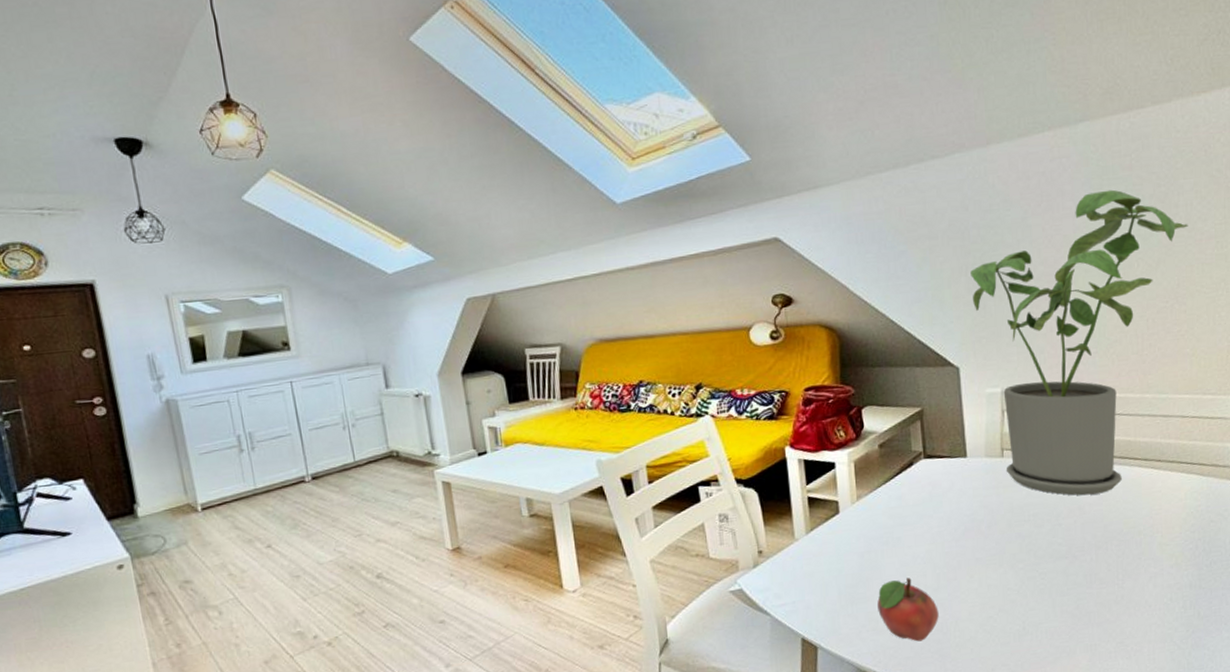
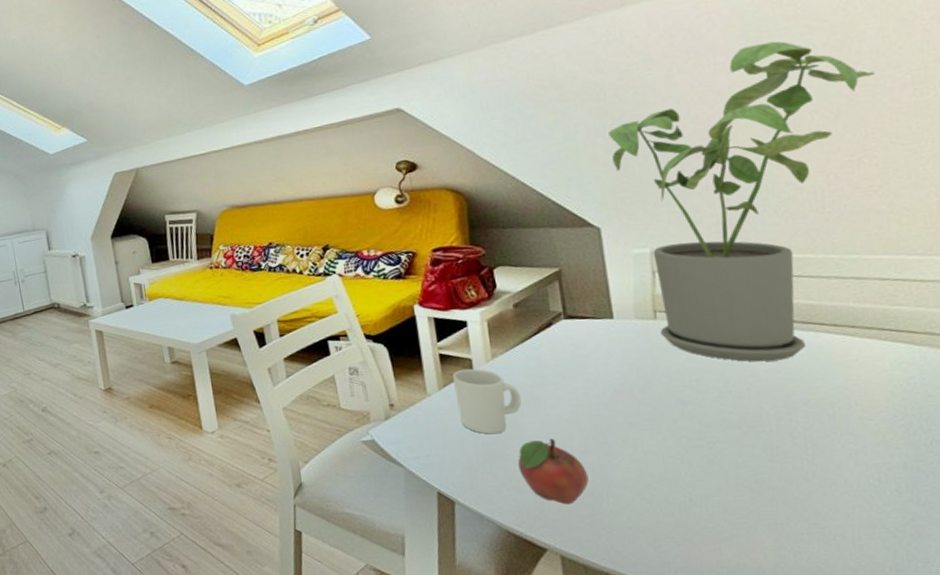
mug: none [819,510,883,577] -> present [452,368,522,435]

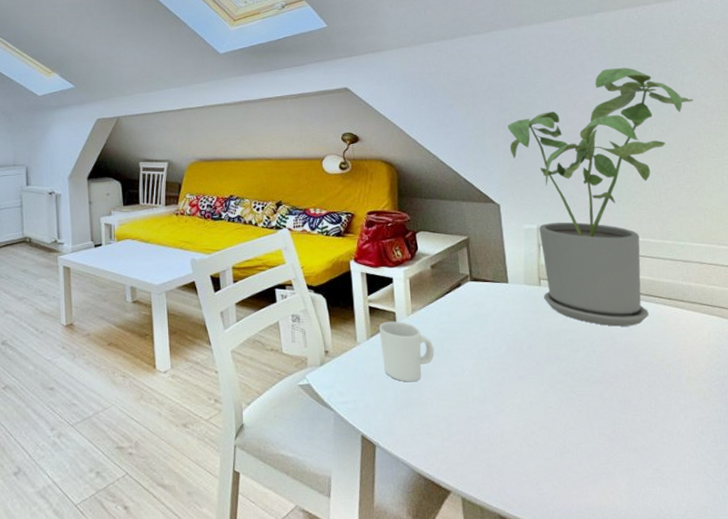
fruit: present [518,438,589,505] -> none [430,388,486,449]

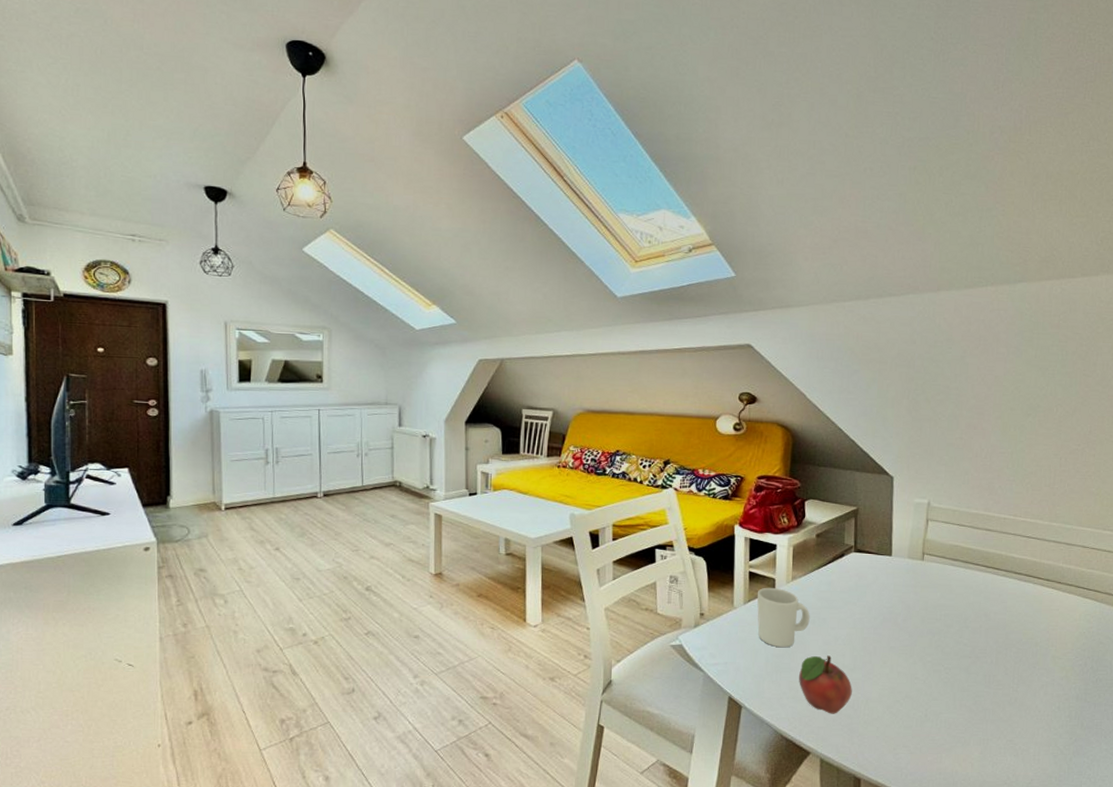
fruit: none [430,388,486,449] -> present [799,655,852,714]
house plant: present [508,67,693,327] -> none [911,342,1103,605]

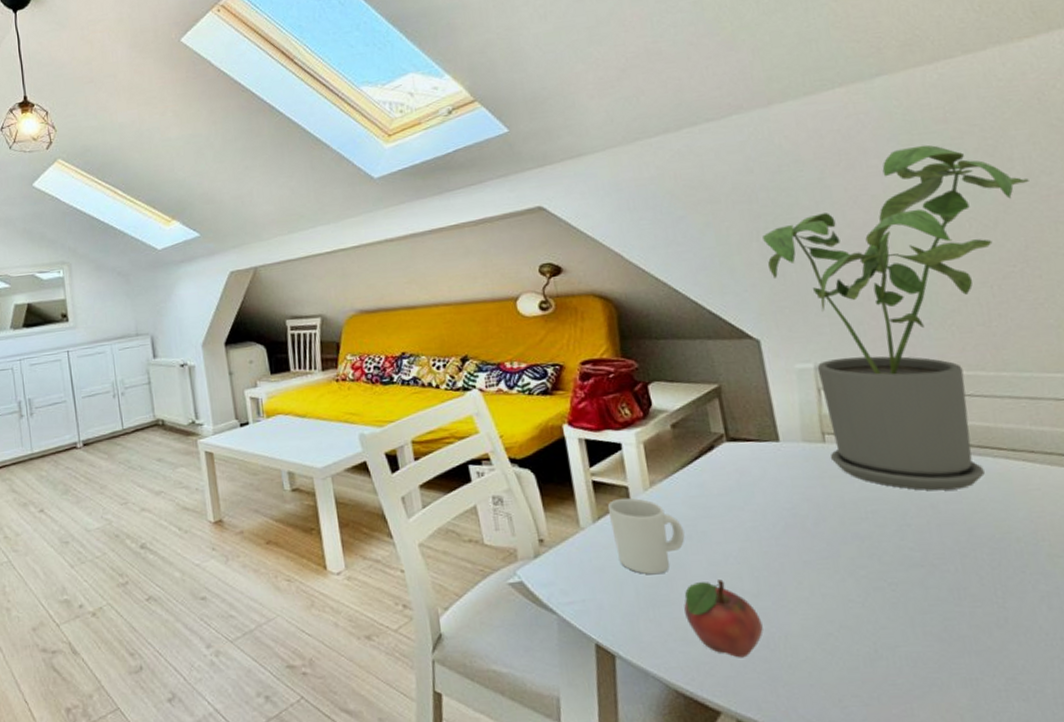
house plant: none [911,342,1103,605] -> present [763,145,1029,491]

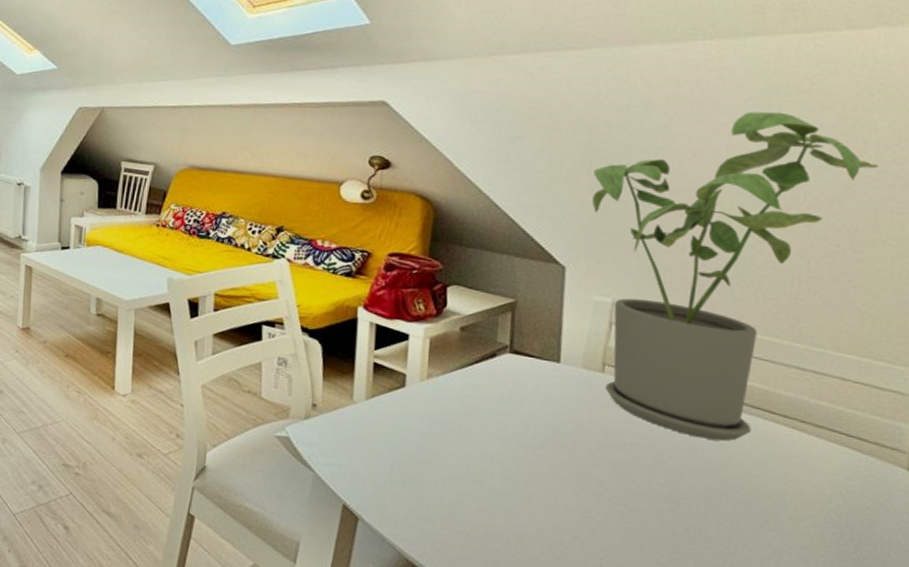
mug: present [607,497,685,575] -> none [382,382,449,457]
fruit: present [684,579,763,658] -> none [431,471,501,545]

